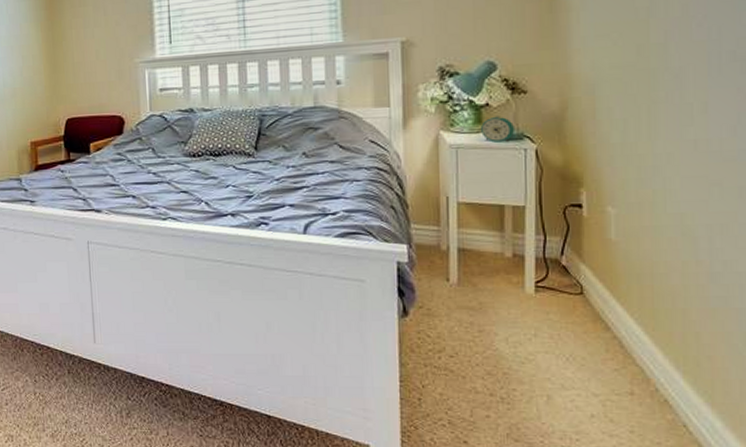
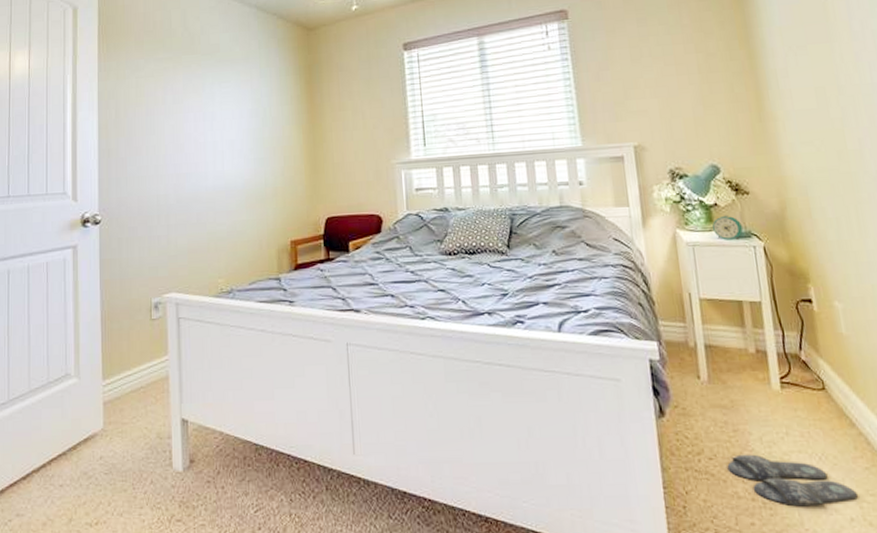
slippers: none [468,353,601,403] -> present [727,454,858,507]

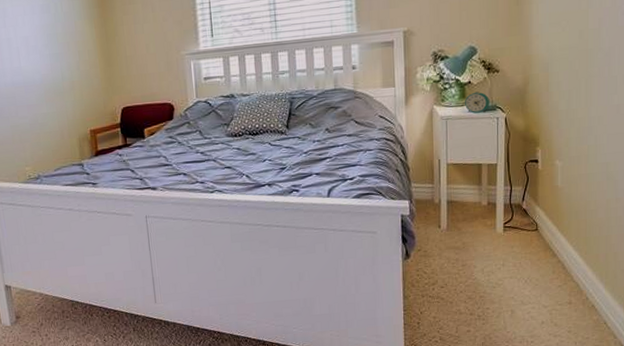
slippers: present [727,454,858,507] -> none [454,281,549,317]

